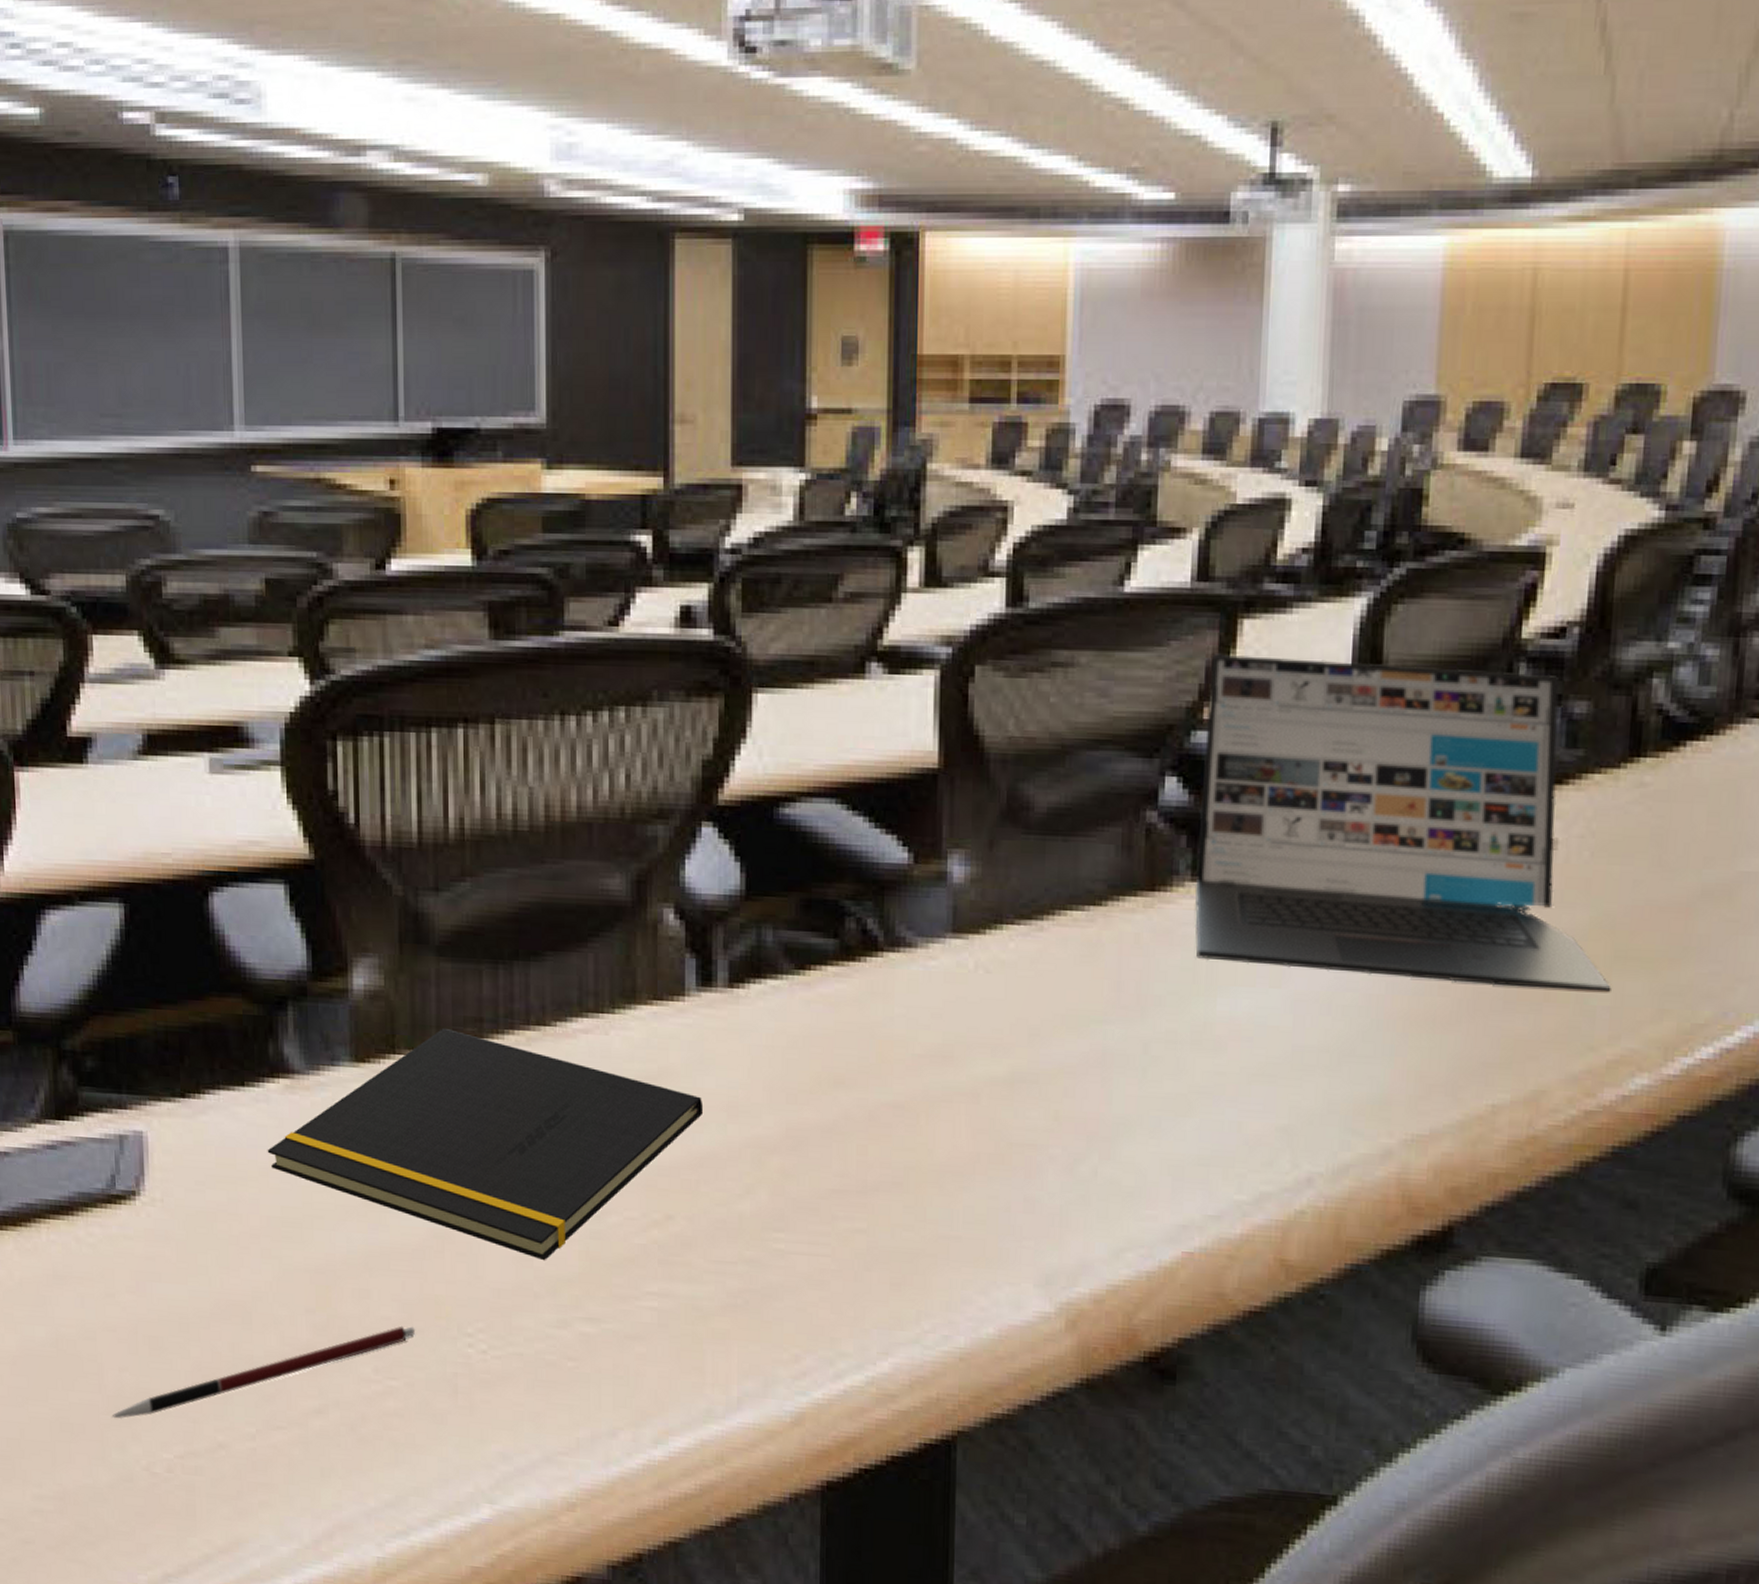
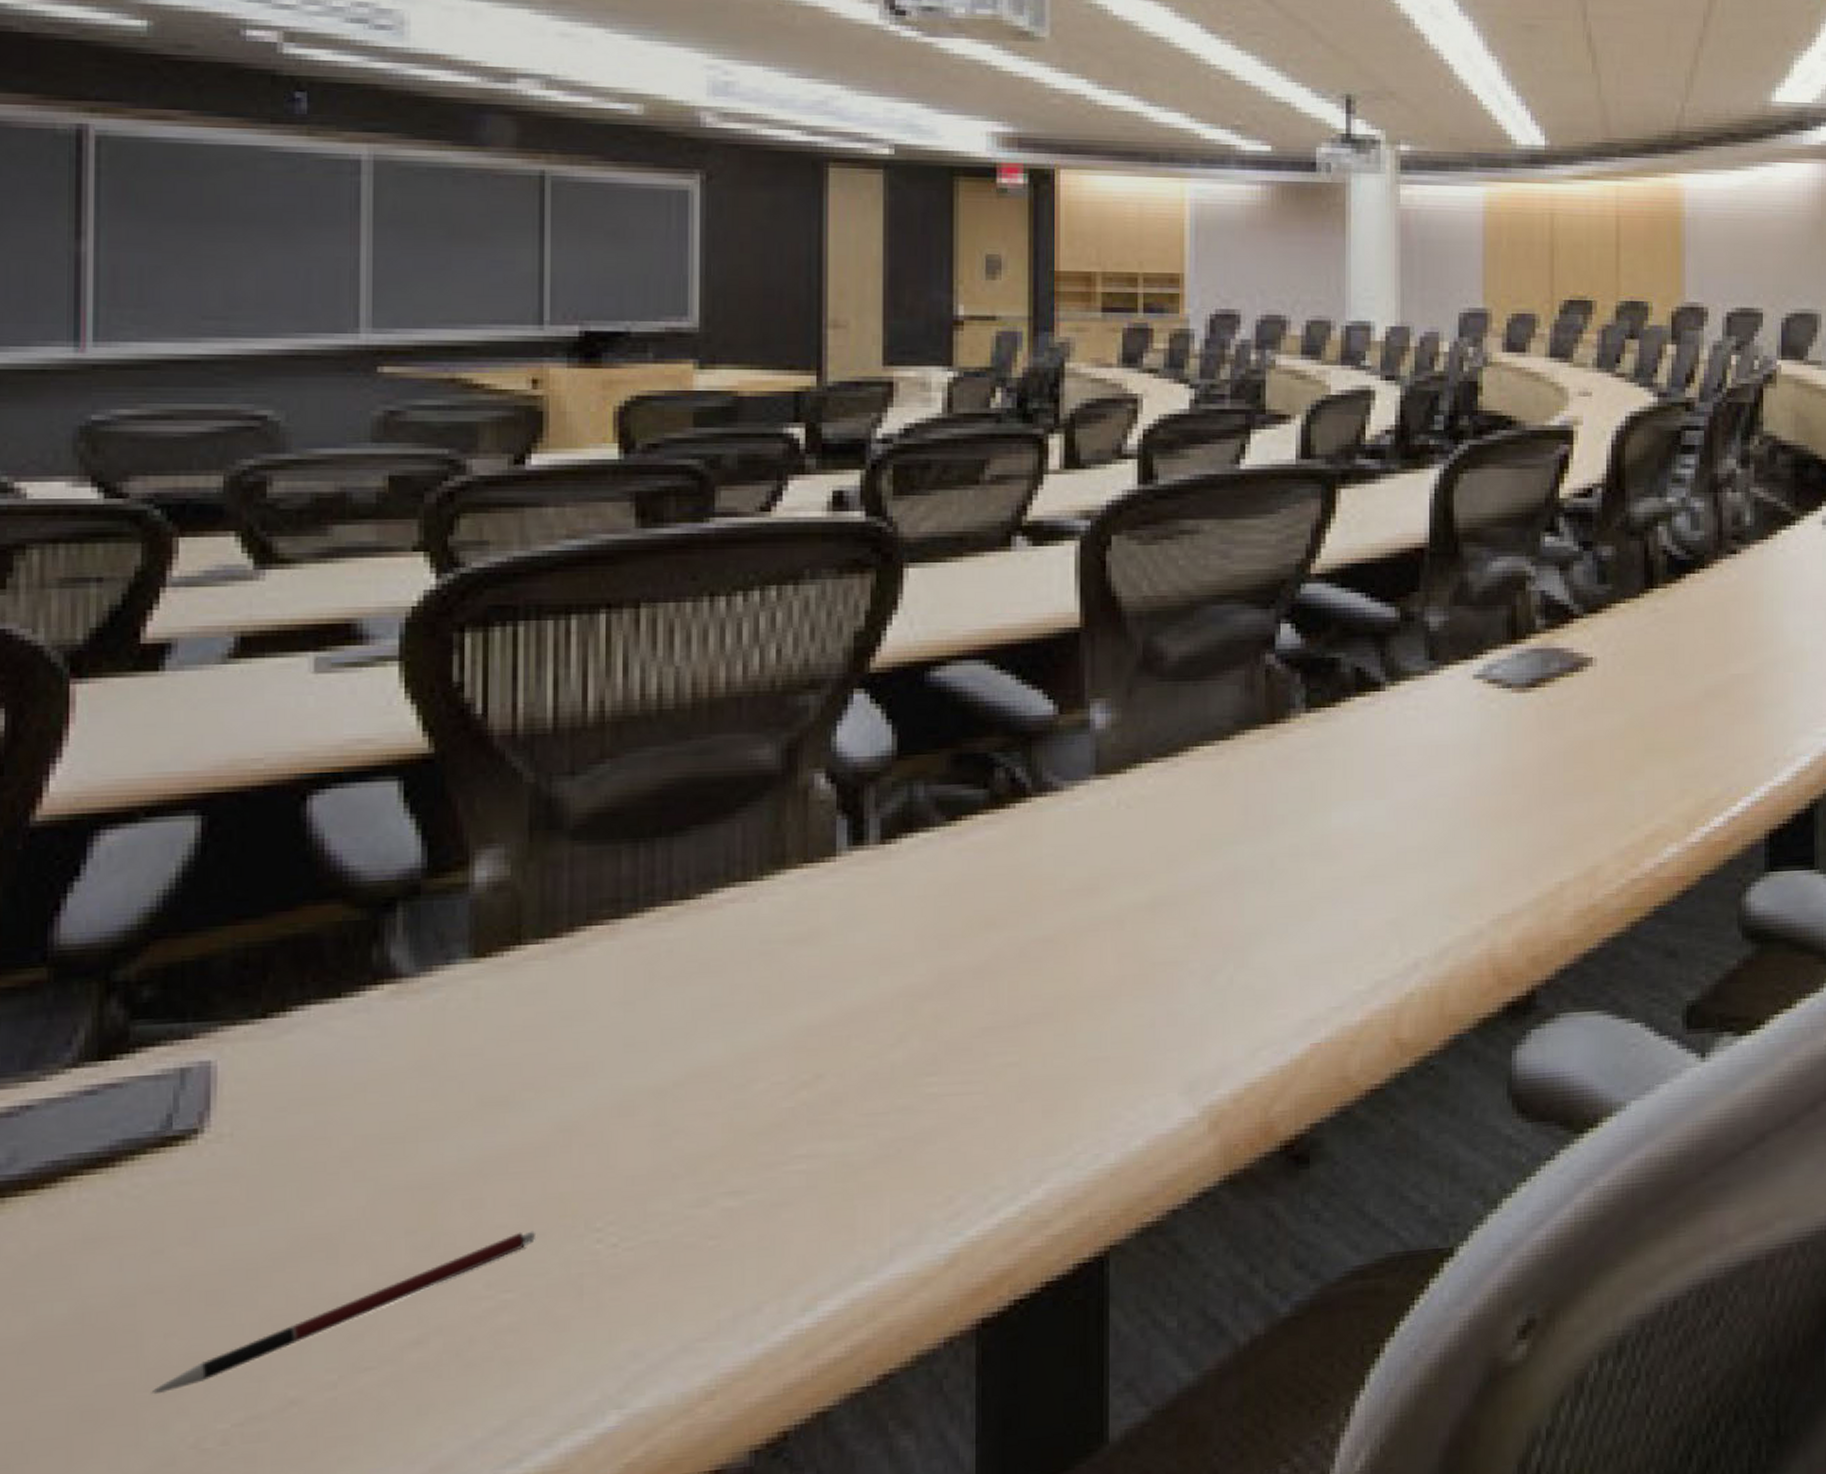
notepad: present [267,1027,704,1260] -> none [365,912,855,1139]
laptop: present [1195,654,1611,992] -> none [1310,518,1645,781]

